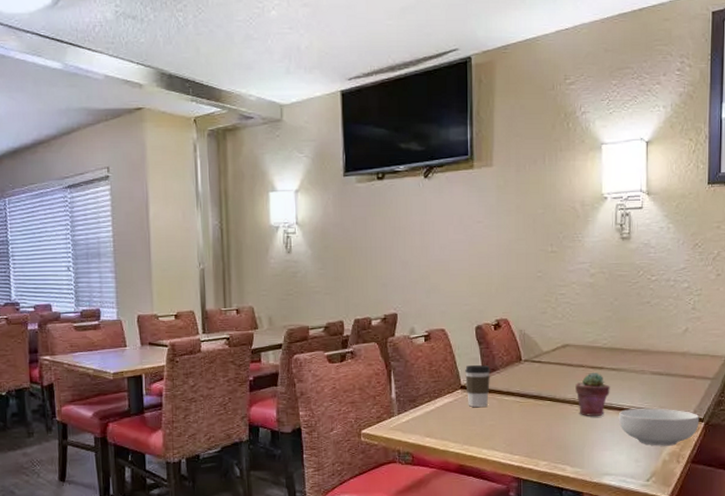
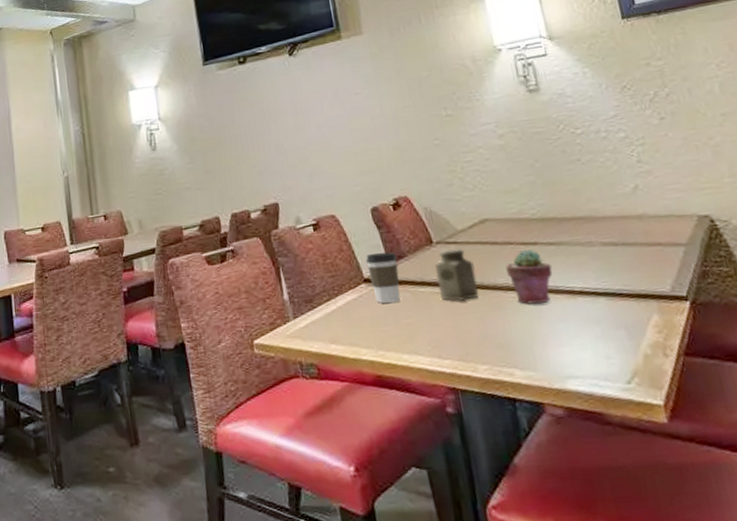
salt shaker: none [520,366,551,411] -> present [435,248,479,302]
cereal bowl: present [619,408,699,446] -> none [570,287,683,337]

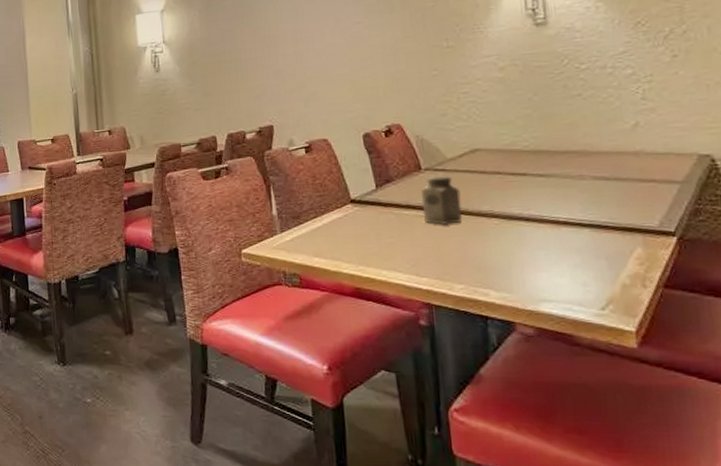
coffee cup: present [366,252,400,303] -> none [354,176,385,223]
potted succulent: present [505,249,553,304] -> none [492,180,539,231]

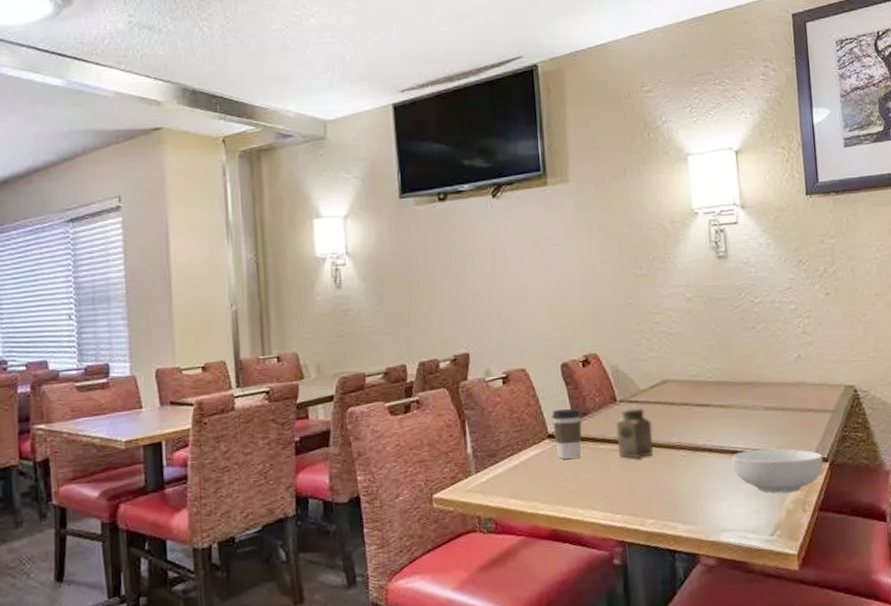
coffee cup: none [354,176,385,223] -> present [552,409,582,459]
cereal bowl: none [554,220,670,267] -> present [732,448,824,494]

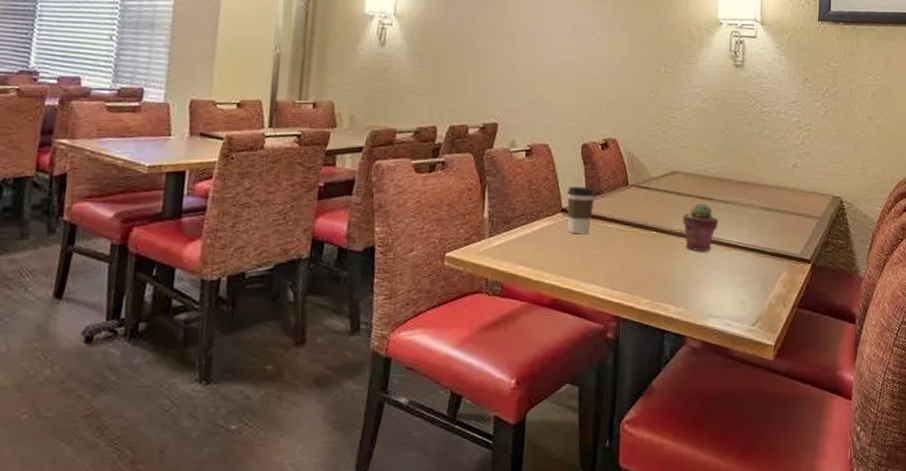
salt shaker: present [617,407,654,459] -> none [625,192,658,242]
potted succulent: none [680,411,720,463] -> present [683,203,719,251]
cereal bowl: present [732,448,824,494] -> none [726,245,807,288]

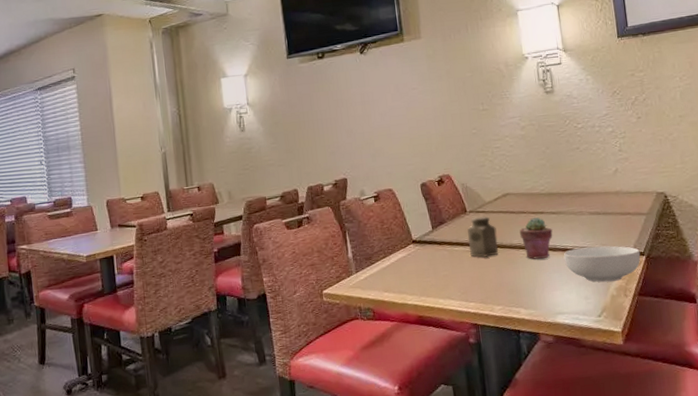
coffee cup: present [567,187,595,234] -> none [415,219,440,260]
salt shaker: none [625,192,658,242] -> present [467,216,499,258]
cereal bowl: none [726,245,807,288] -> present [564,245,641,282]

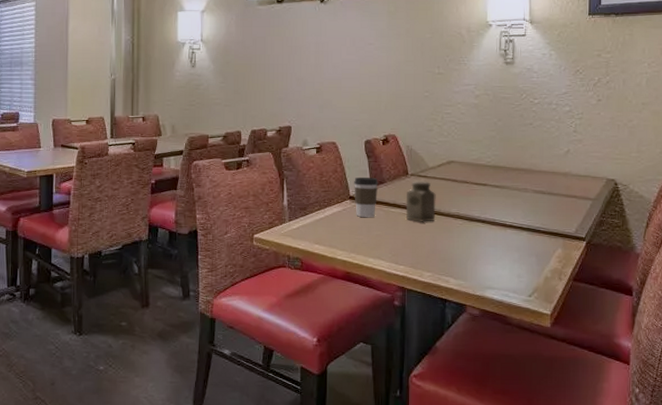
coffee cup: none [415,219,440,260] -> present [354,178,379,217]
potted succulent: present [519,217,553,259] -> none [460,189,493,231]
cereal bowl: present [564,245,641,282] -> none [502,225,581,263]

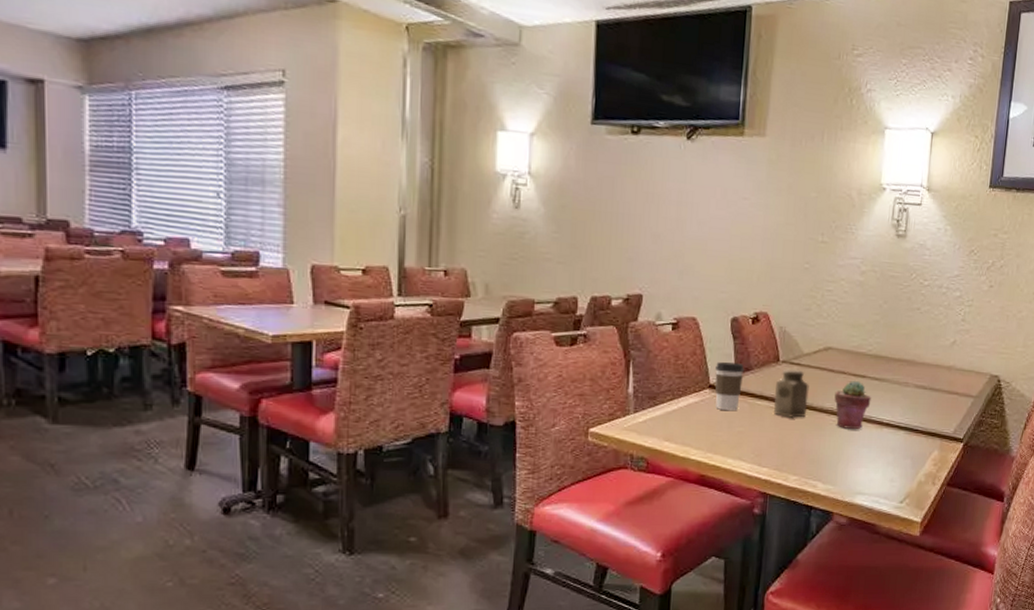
potted succulent: none [460,189,493,231] -> present [834,381,871,429]

